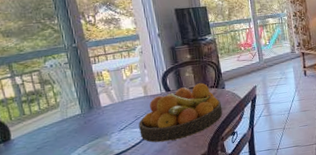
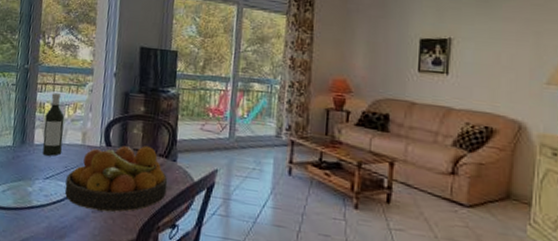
bottle: none [105,61,129,113] -> present [42,93,65,156]

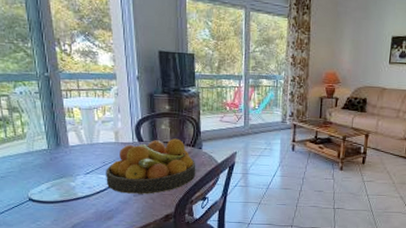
bottle: present [42,93,65,156] -> none [76,98,98,154]

